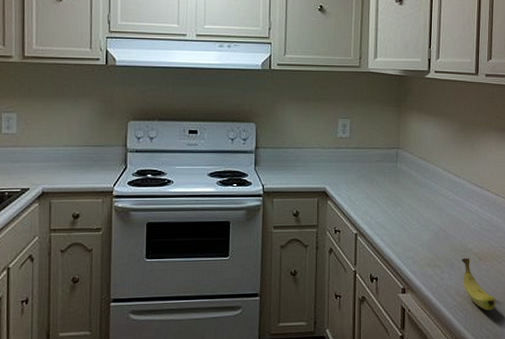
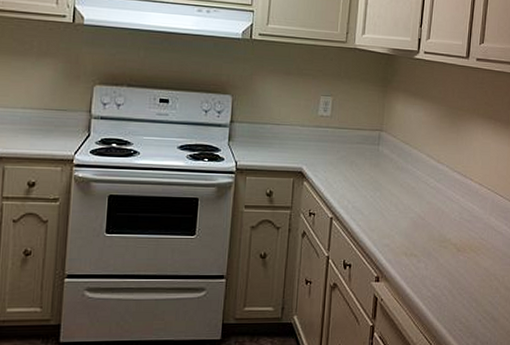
banana: present [462,258,496,311] -> none [439,248,472,303]

